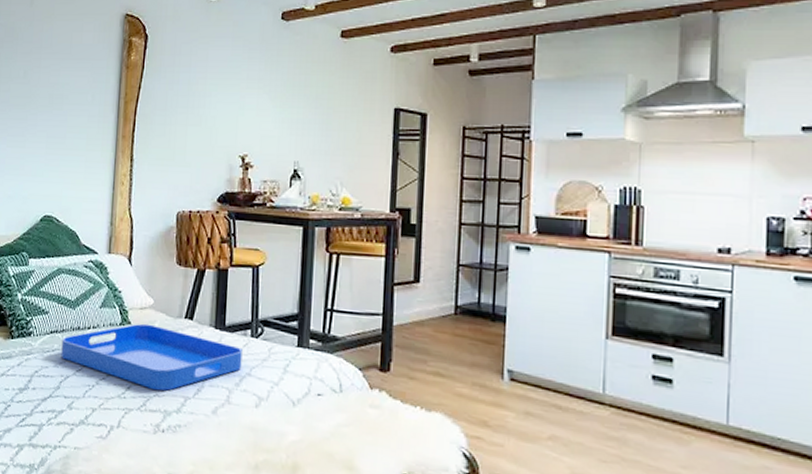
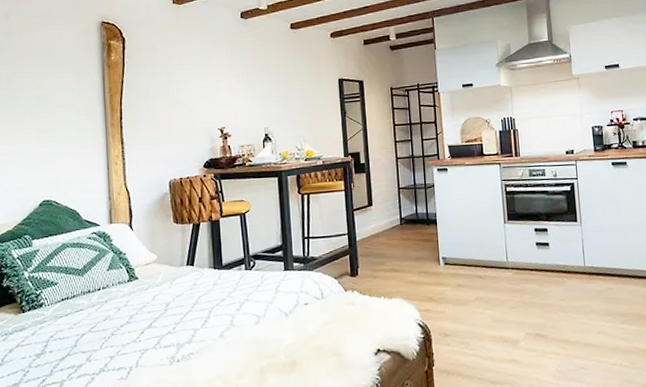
serving tray: present [61,323,243,391] -> none [74,276,240,330]

